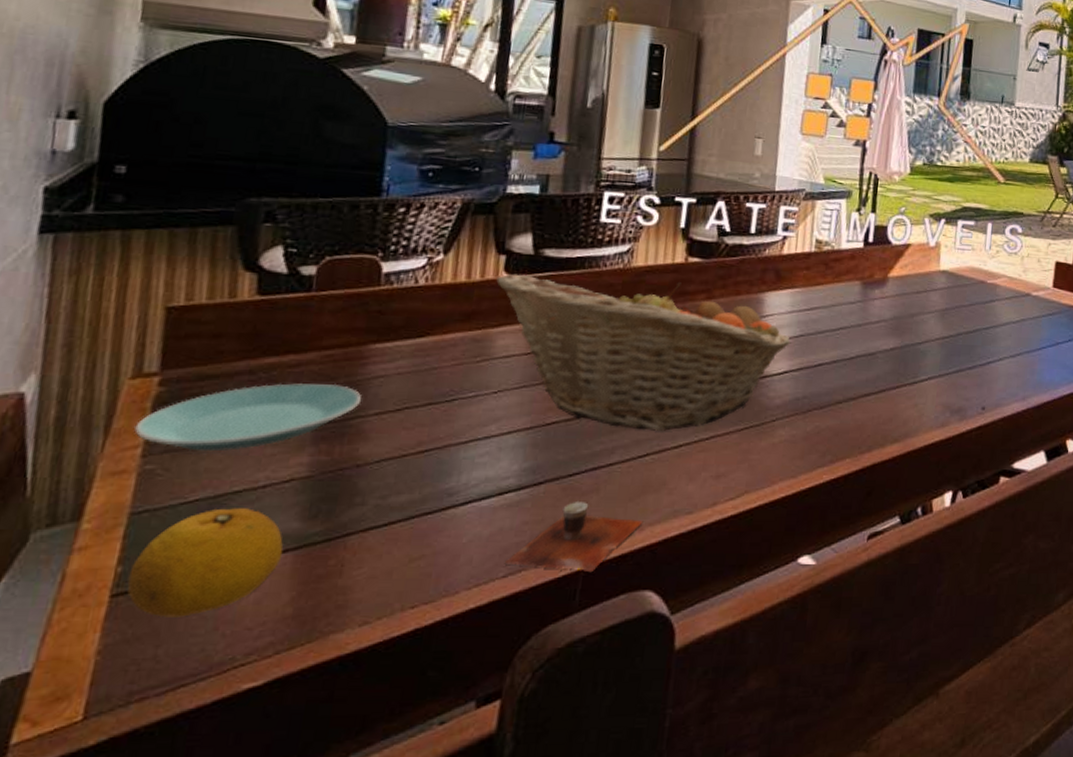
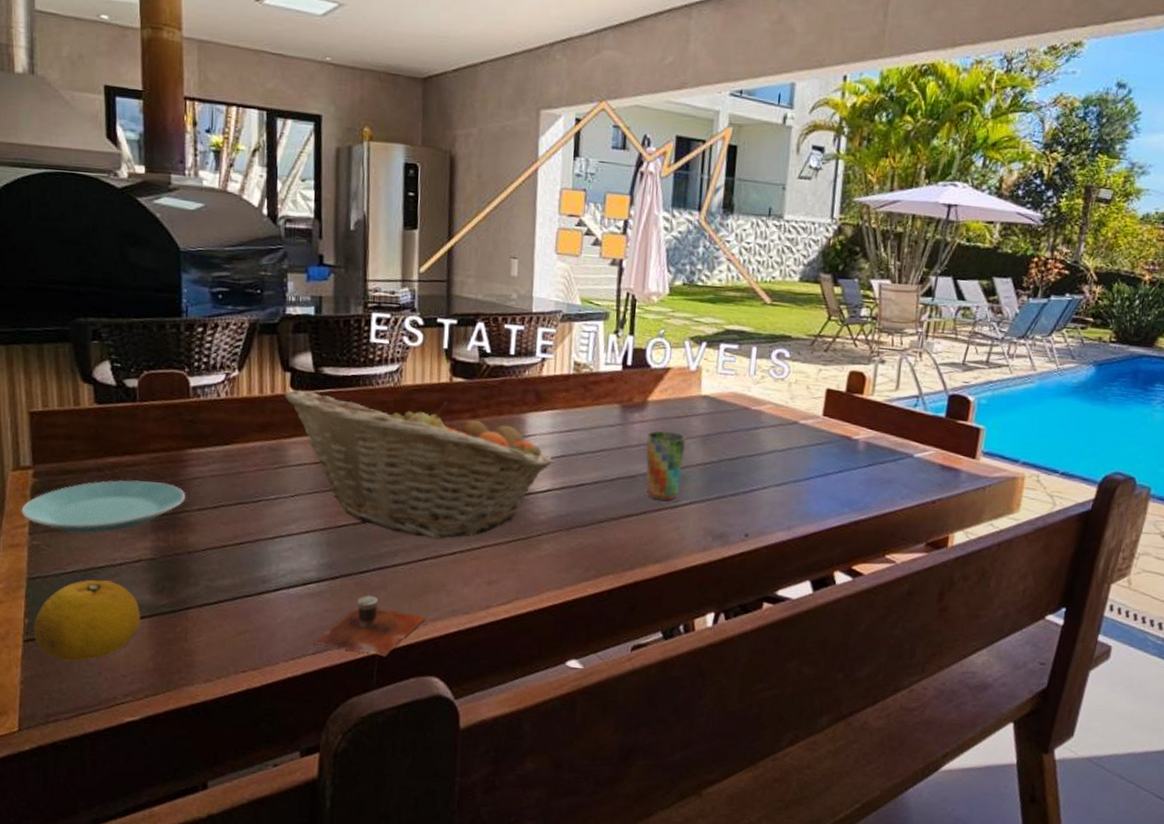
cup: none [885,307,925,377] -> present [645,431,686,501]

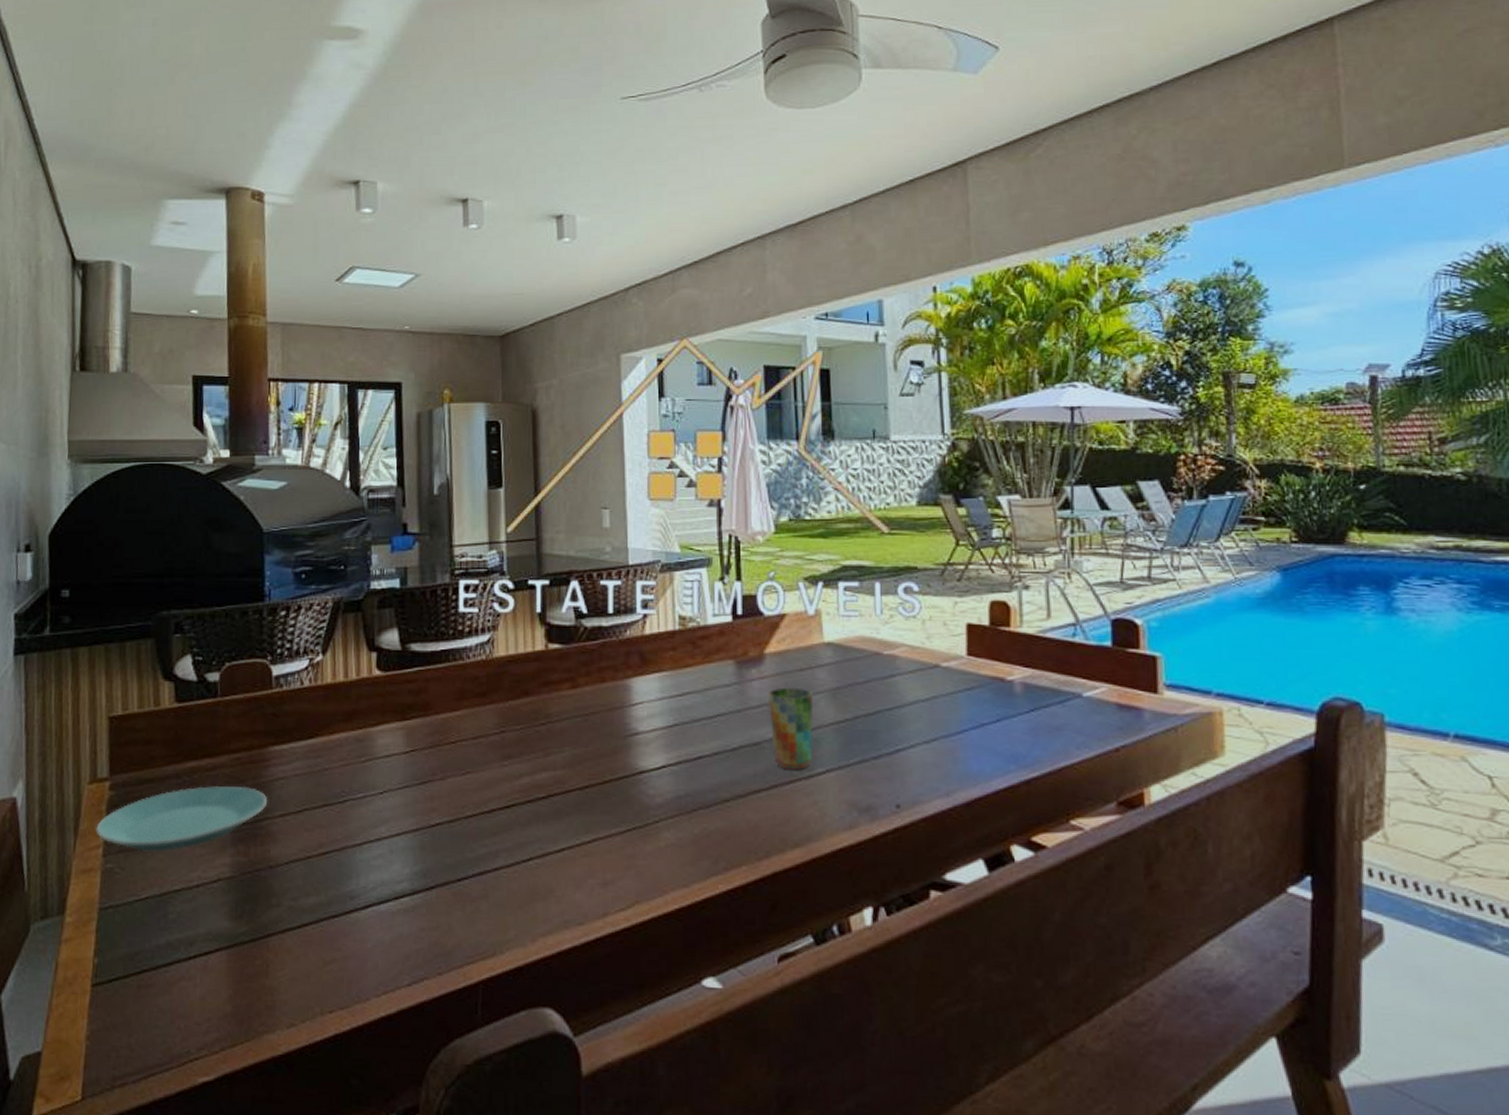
fruit: present [33,579,141,662] -> none [103,906,218,1009]
fruit basket: present [285,390,553,539] -> none [371,670,666,833]
cup: present [312,596,426,657] -> none [407,908,535,985]

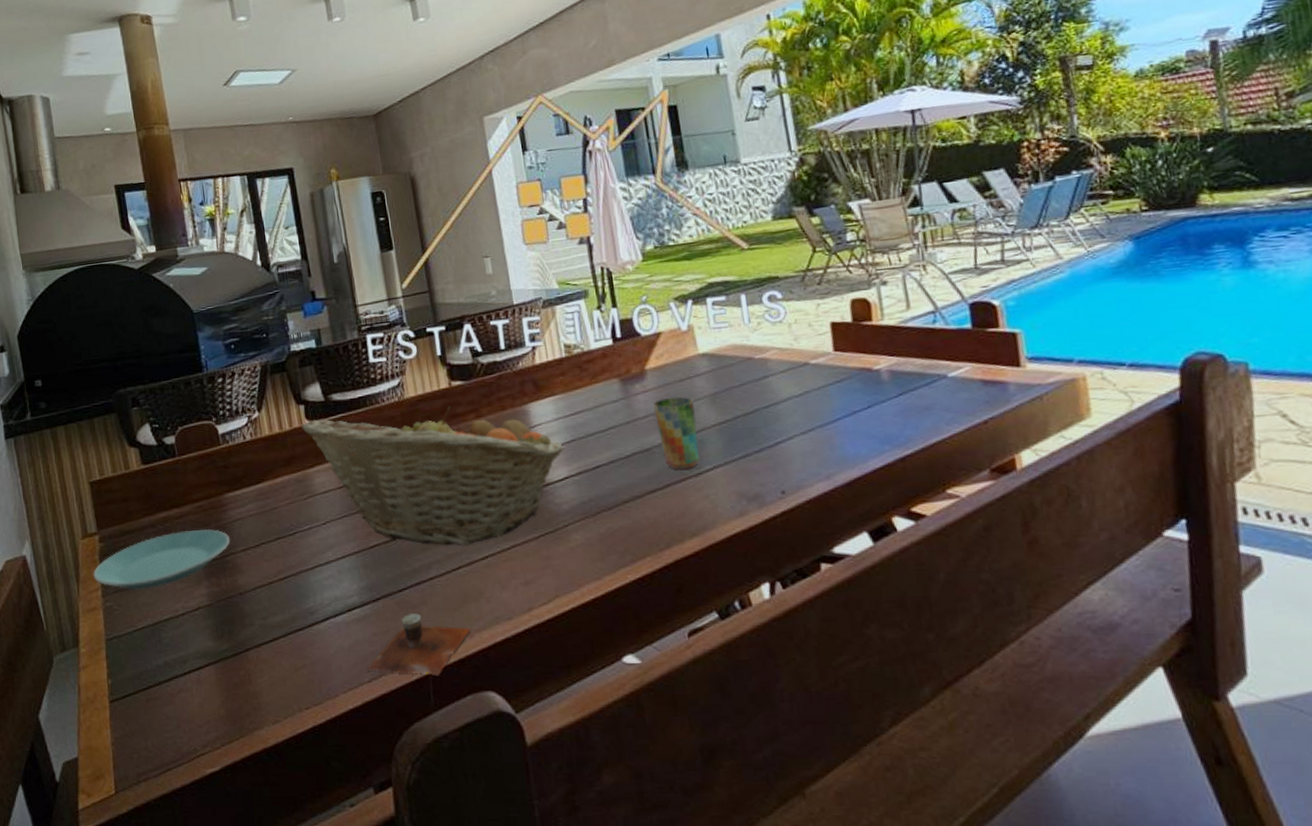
fruit basket: none [371,670,666,833] -> present [301,406,565,546]
cup: none [407,908,535,985] -> present [366,613,471,676]

